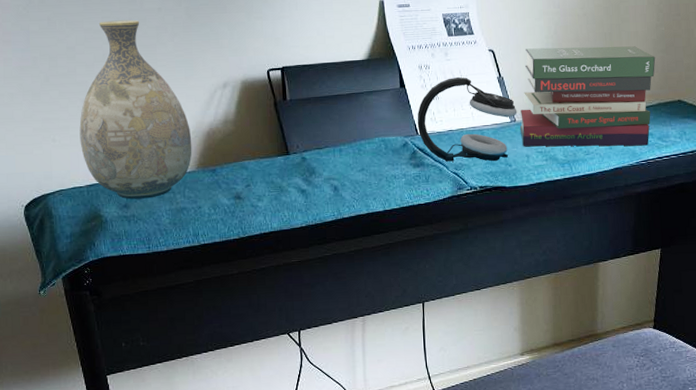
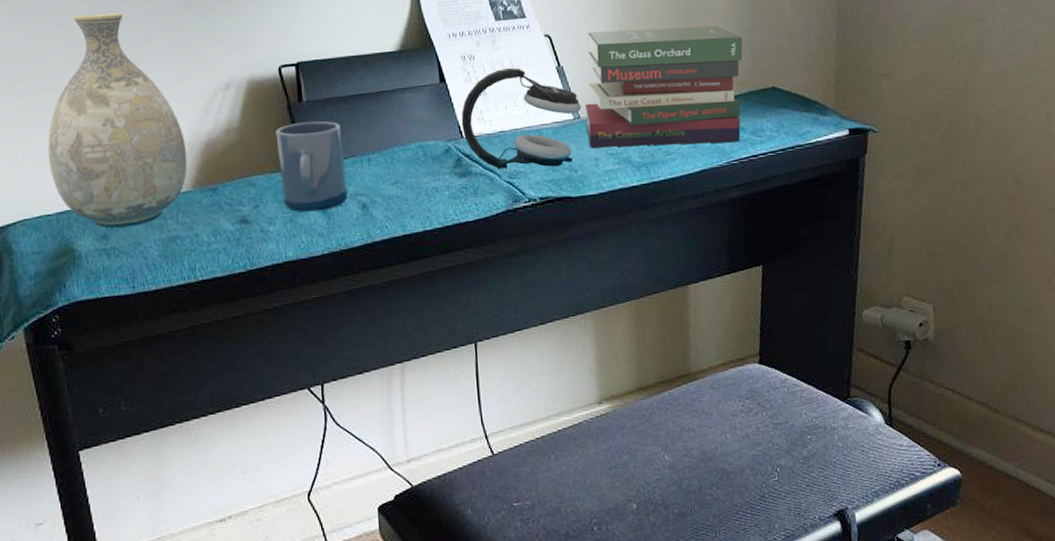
cup: none [264,116,323,192] -> present [275,121,348,212]

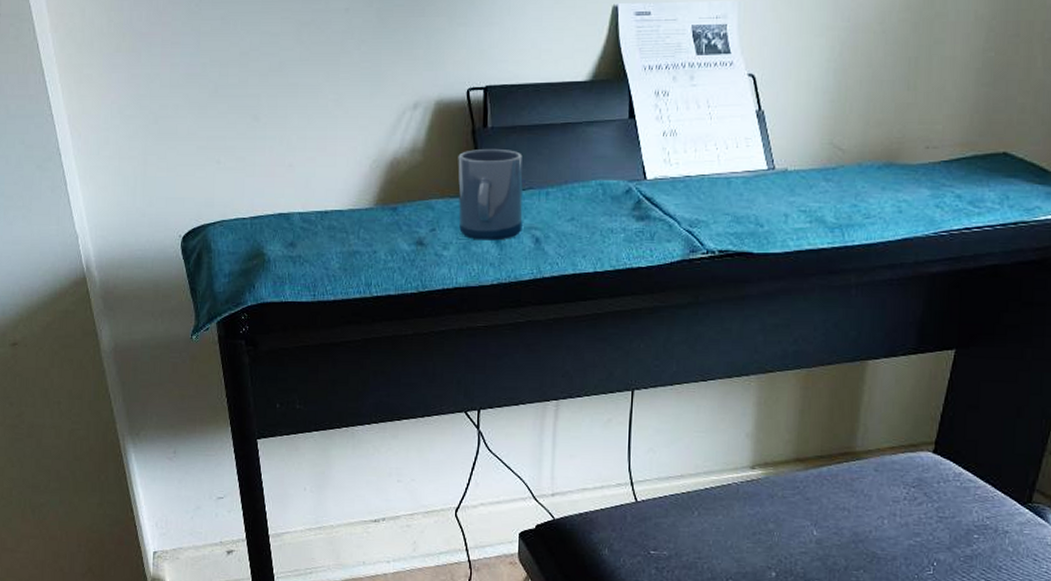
vase: present [48,12,188,228] -> none [246,22,372,237]
headphones: present [461,67,582,169] -> none [646,107,778,220]
books: present [585,26,743,148] -> none [779,74,977,211]

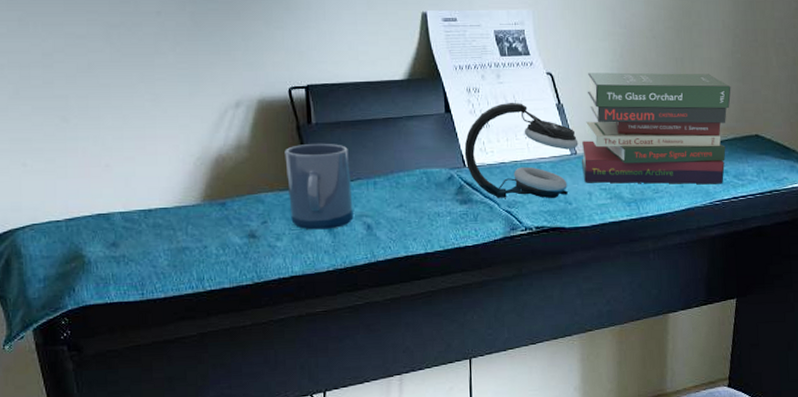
headphones: none [646,107,778,220] -> present [464,102,579,199]
books: none [779,74,977,211] -> present [581,72,731,185]

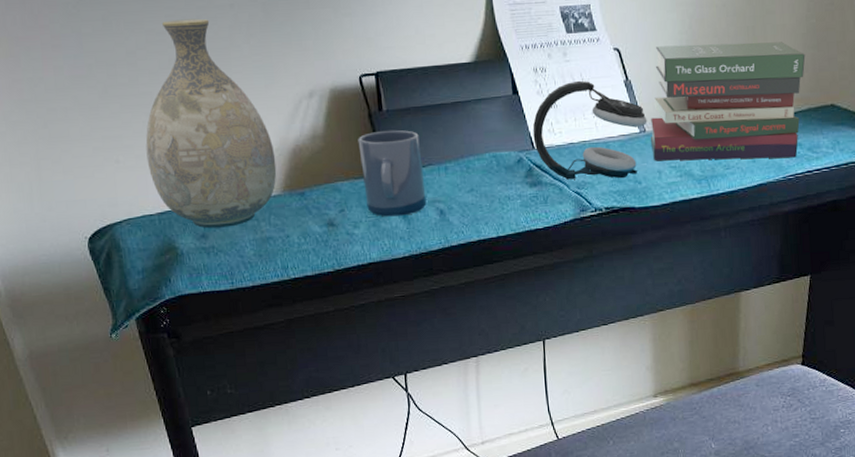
vase: none [57,24,197,237] -> present [145,18,277,229]

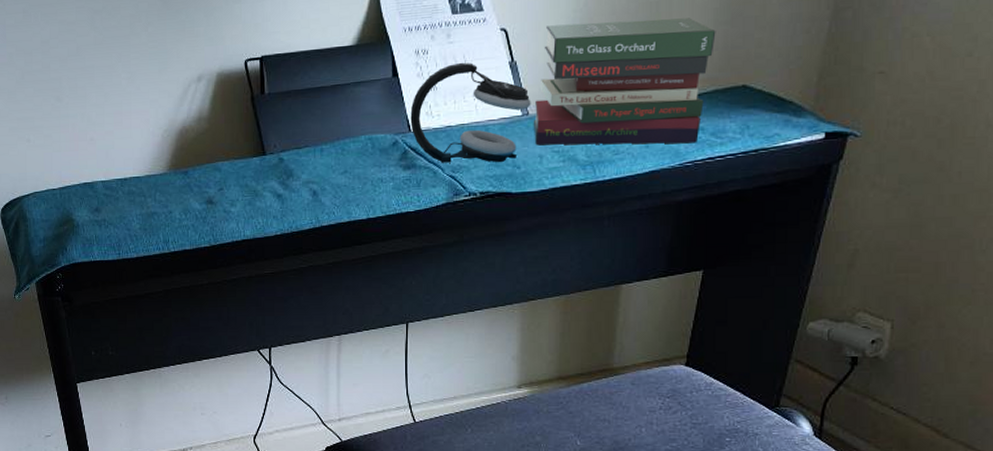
vase: present [145,18,277,229] -> none [53,9,164,203]
cup: present [358,129,427,217] -> none [240,112,301,196]

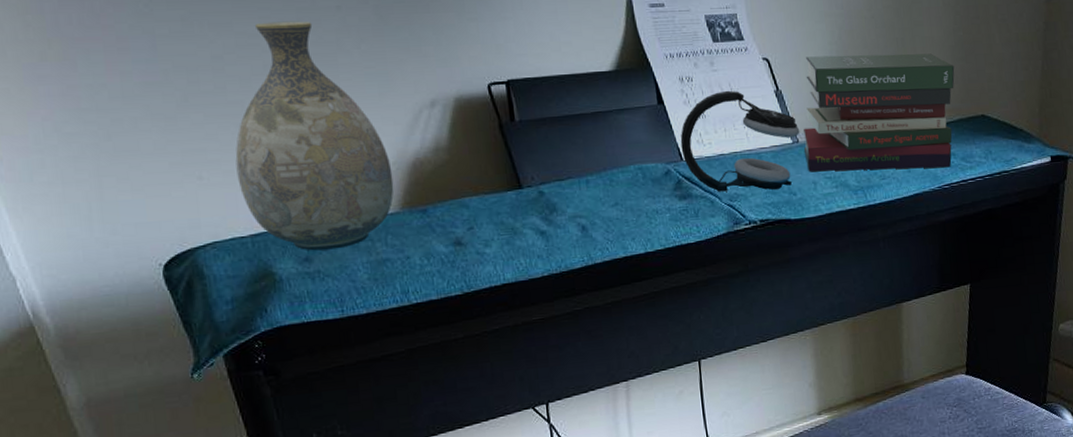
vase: none [53,9,164,203] -> present [235,21,394,251]

